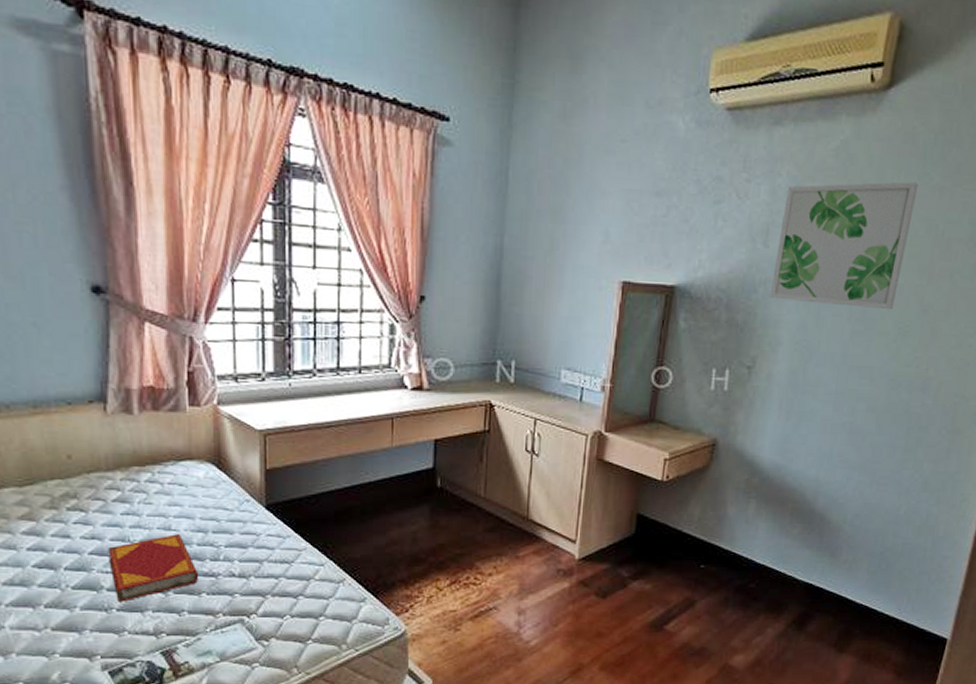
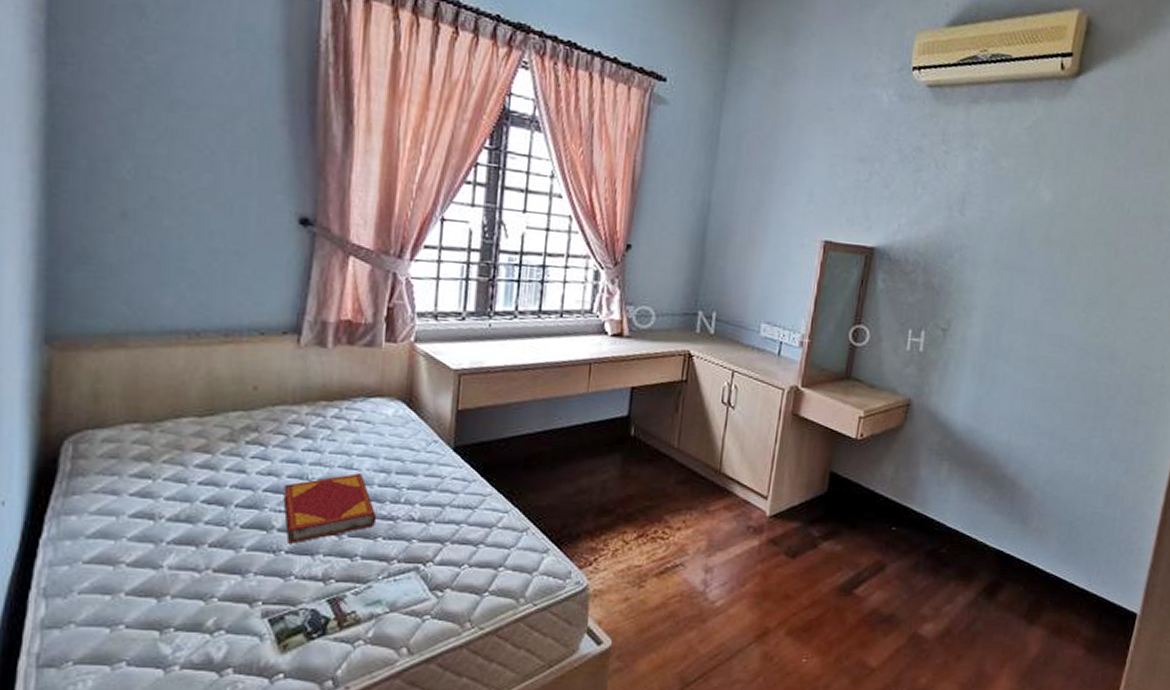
wall art: present [770,182,918,310] -> none [966,159,1105,281]

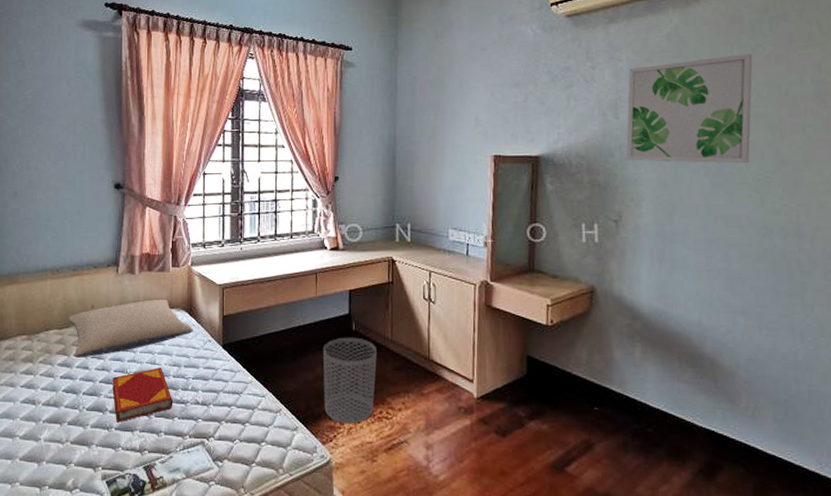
pillow: none [213,383,414,458] -> present [67,299,194,358]
waste bin: none [585,443,659,546] -> present [324,337,377,424]
wall art: none [966,159,1105,281] -> present [626,54,753,164]

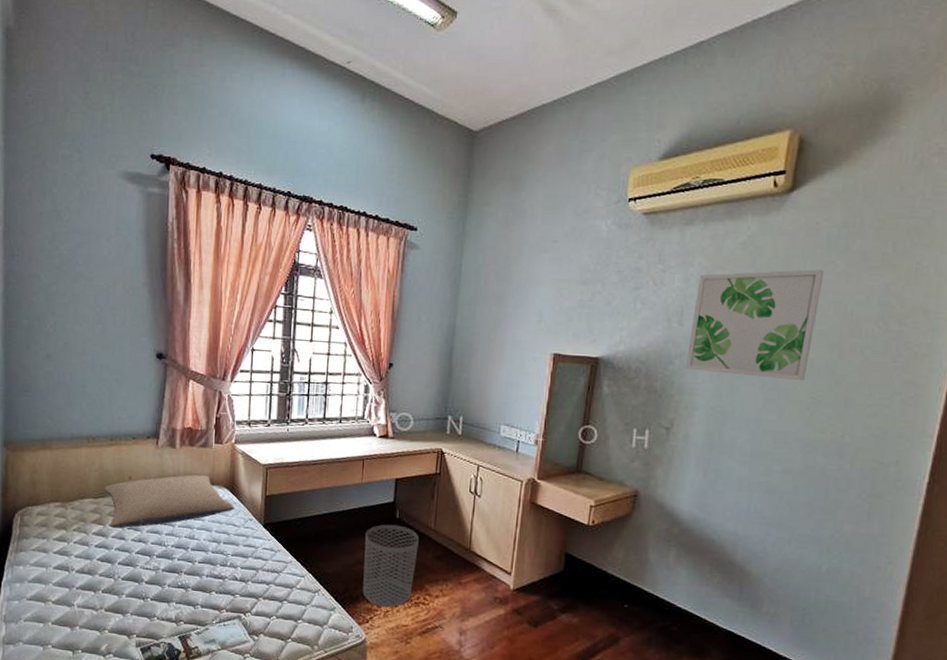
hardback book: present [112,367,173,422] -> none [149,542,211,593]

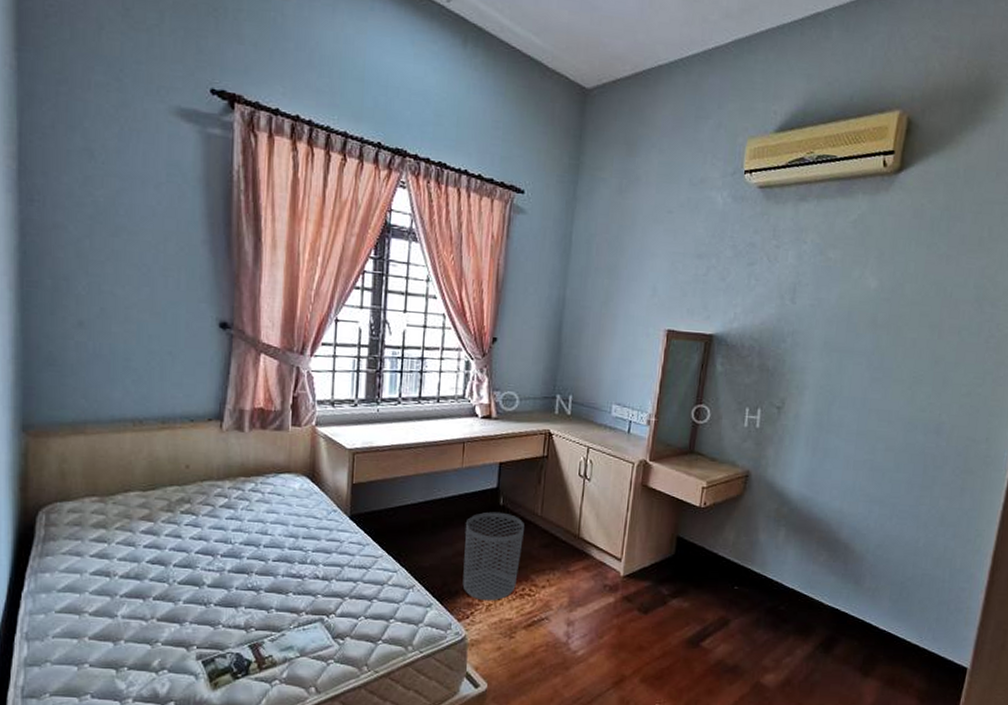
pillow: present [103,474,235,529] -> none [154,461,316,525]
wall art: present [686,269,824,381] -> none [797,250,927,361]

